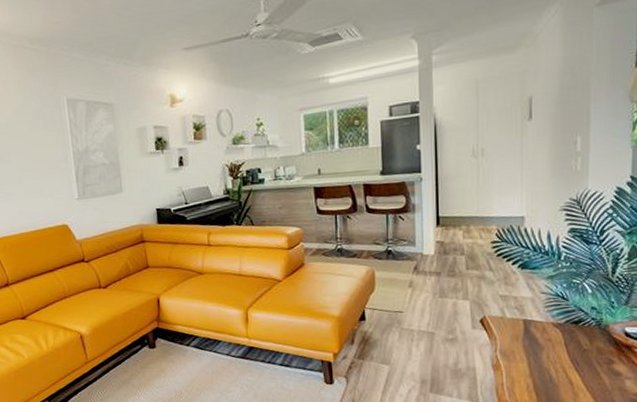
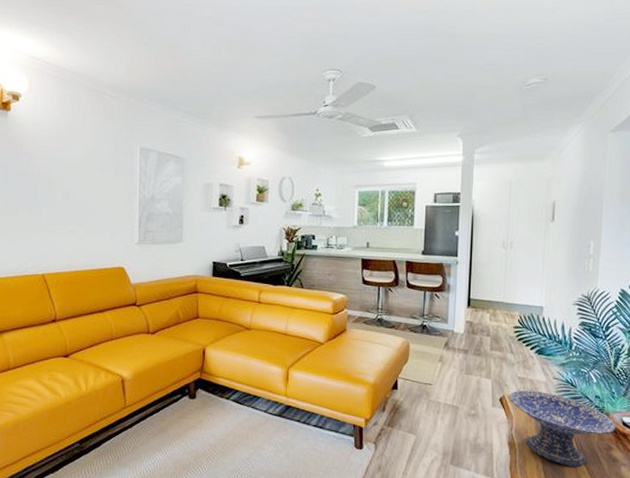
decorative bowl: none [491,308,618,385] -> present [509,390,616,467]

